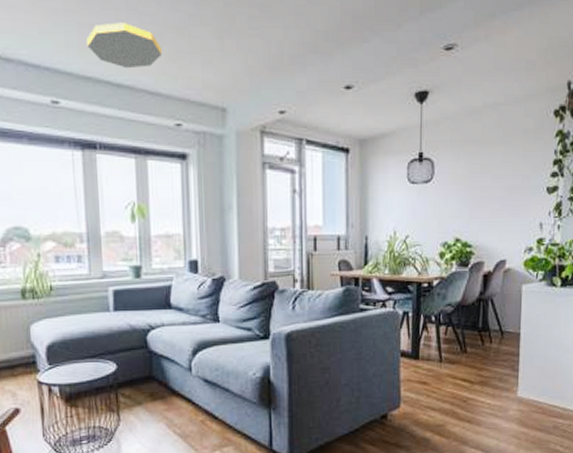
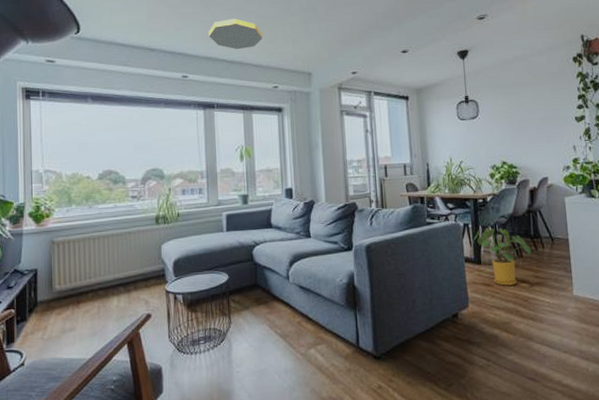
house plant: none [412,317,477,385] -> present [473,227,531,286]

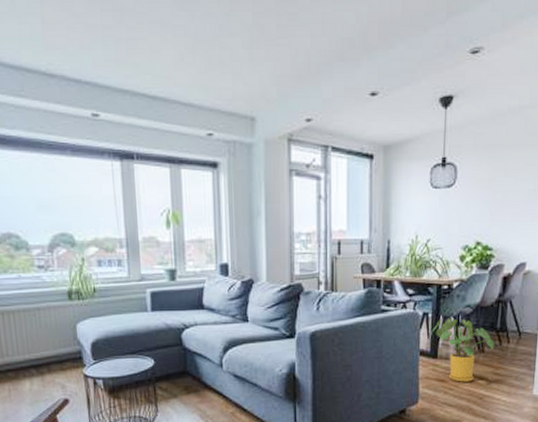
ceiling light: present [208,18,263,50] -> none [123,36,195,81]

